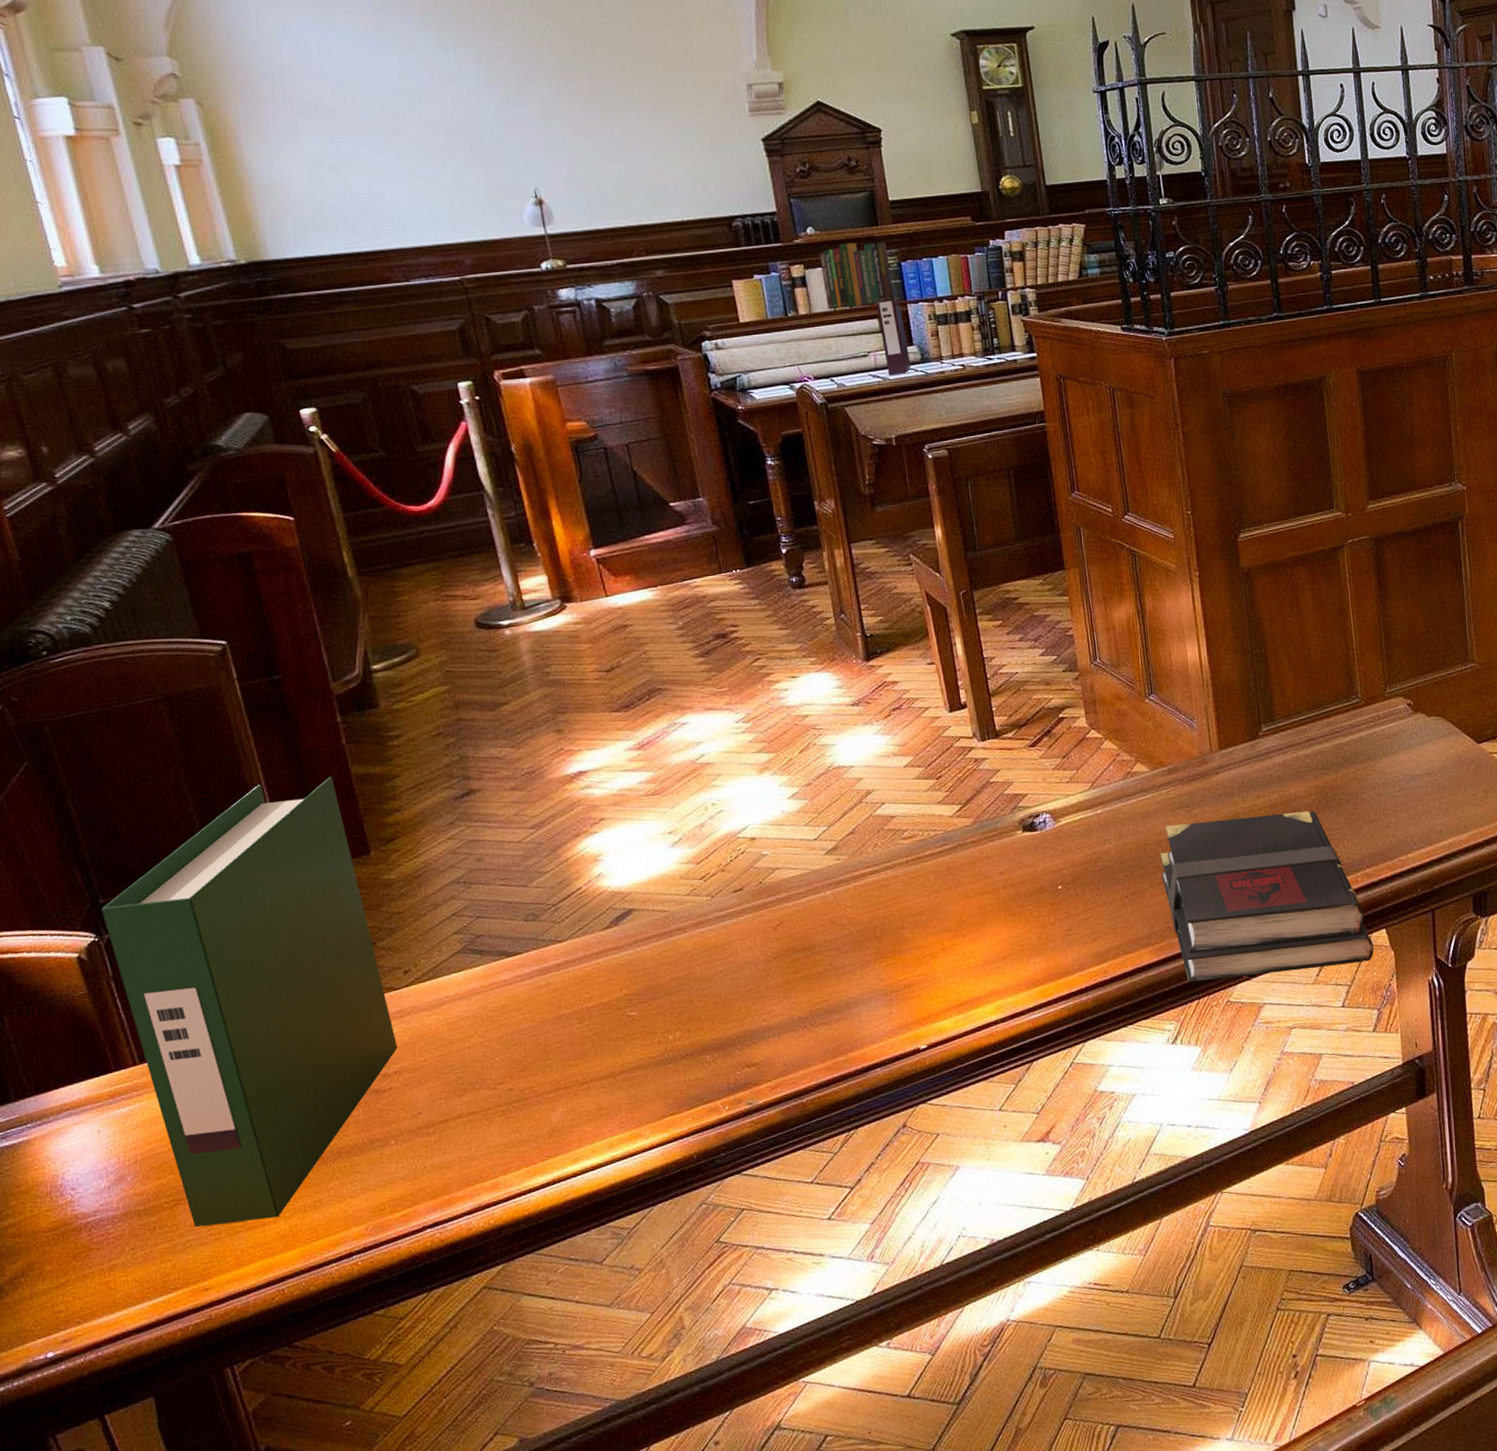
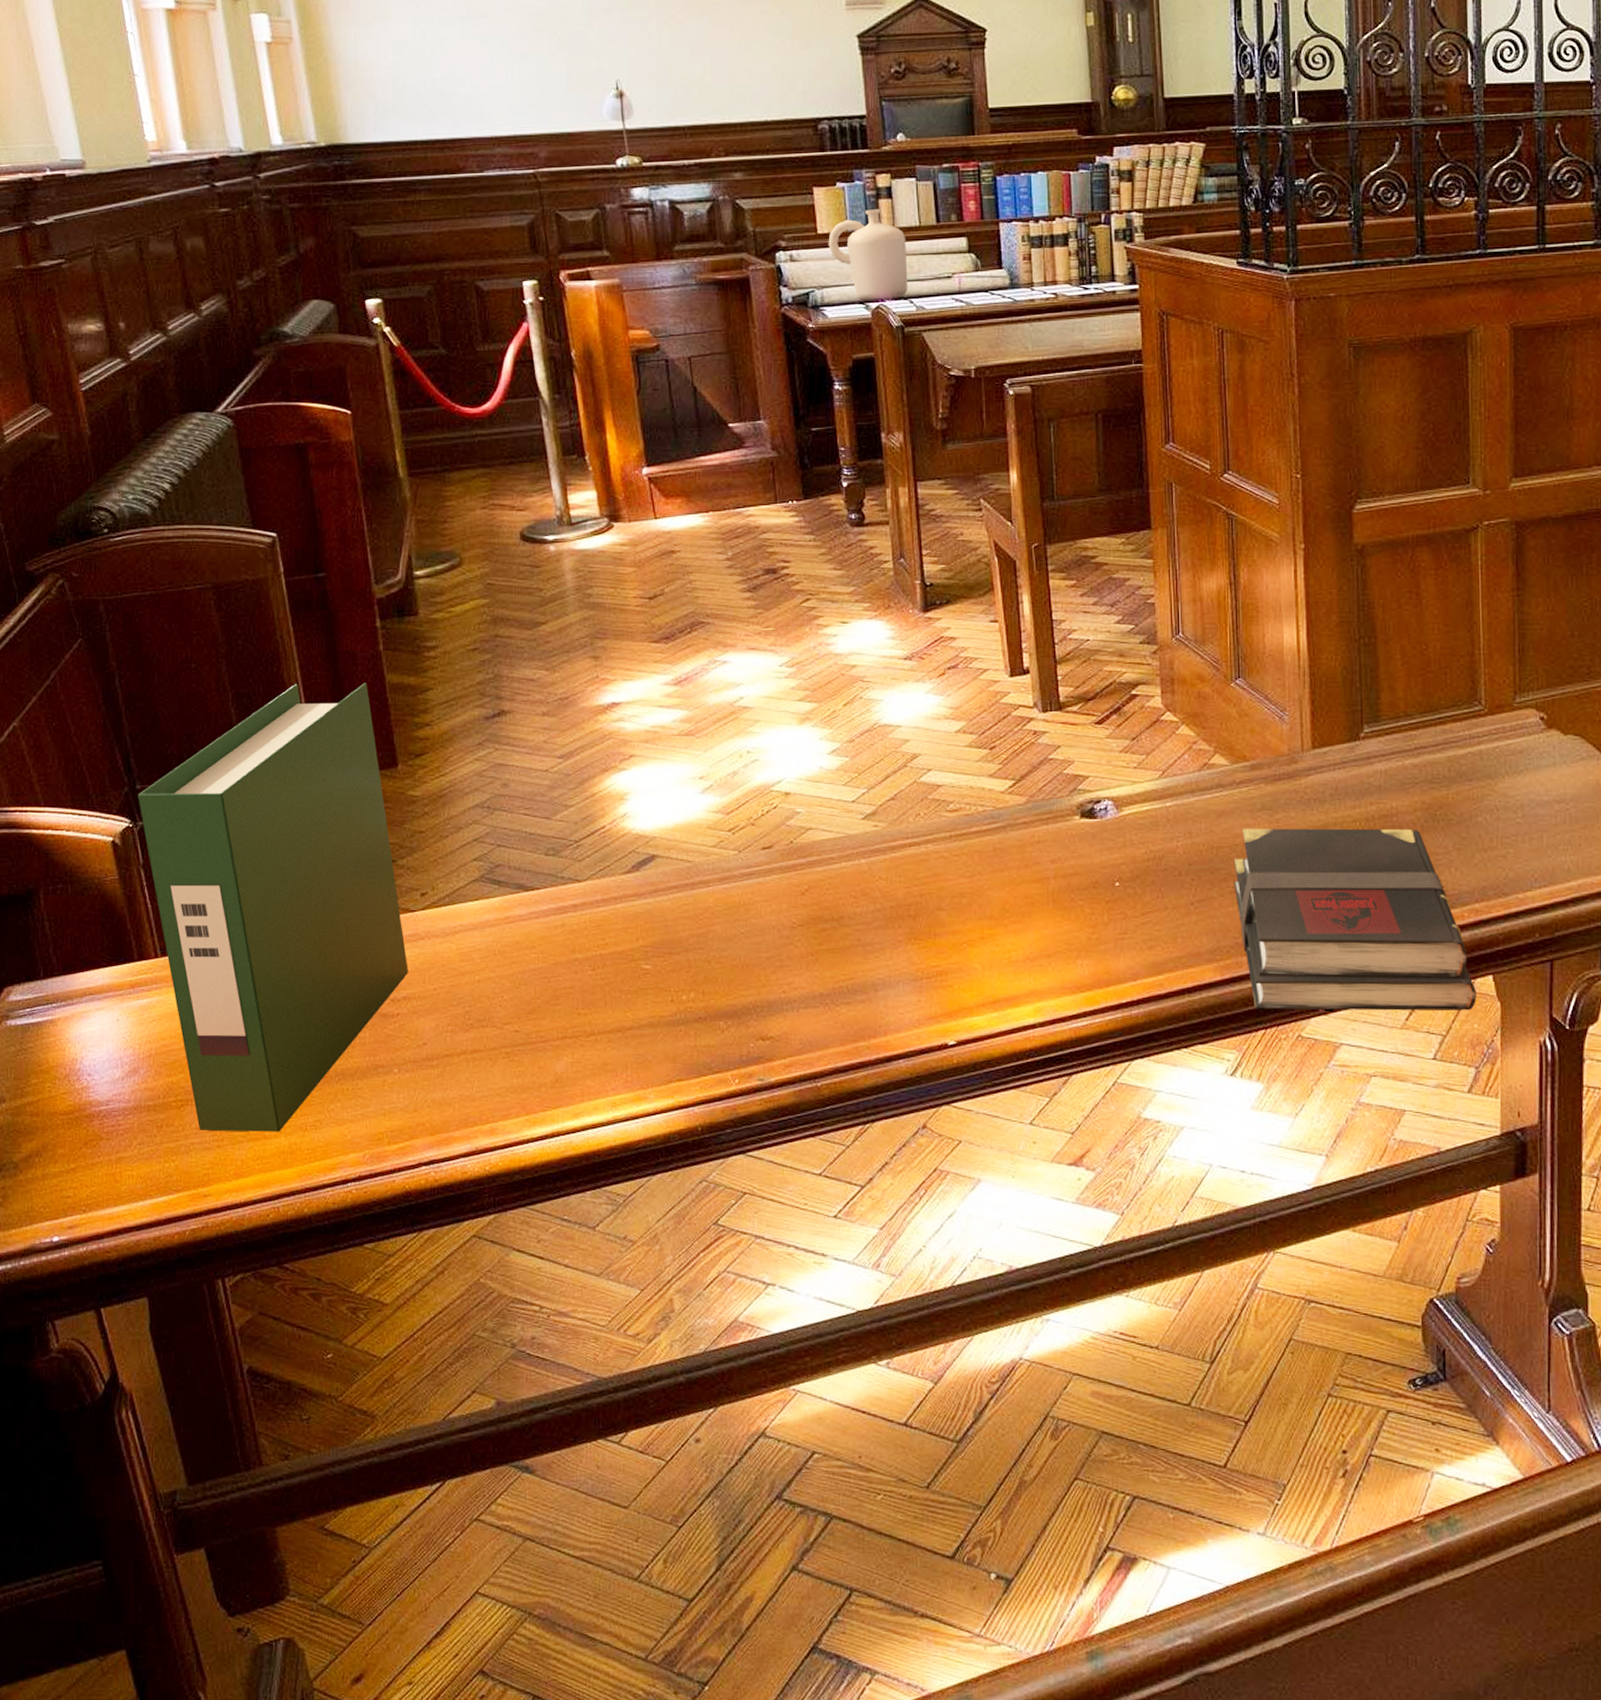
water jug: none [750,297,829,383] -> present [828,209,908,302]
books: present [819,242,895,310] -> none [908,152,987,225]
binder: present [876,298,911,376] -> none [965,215,998,301]

